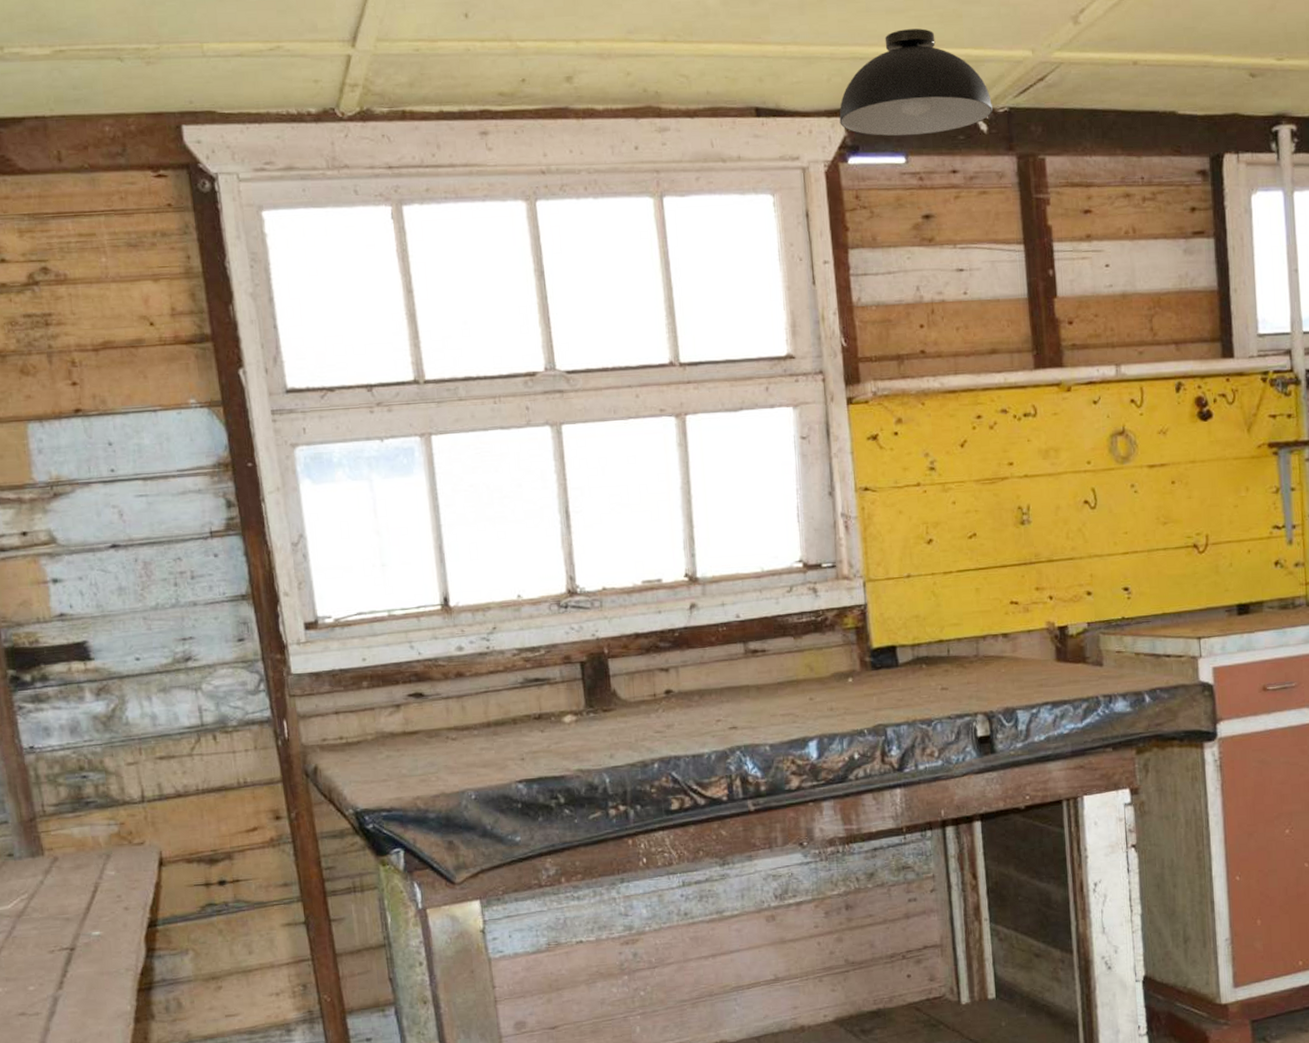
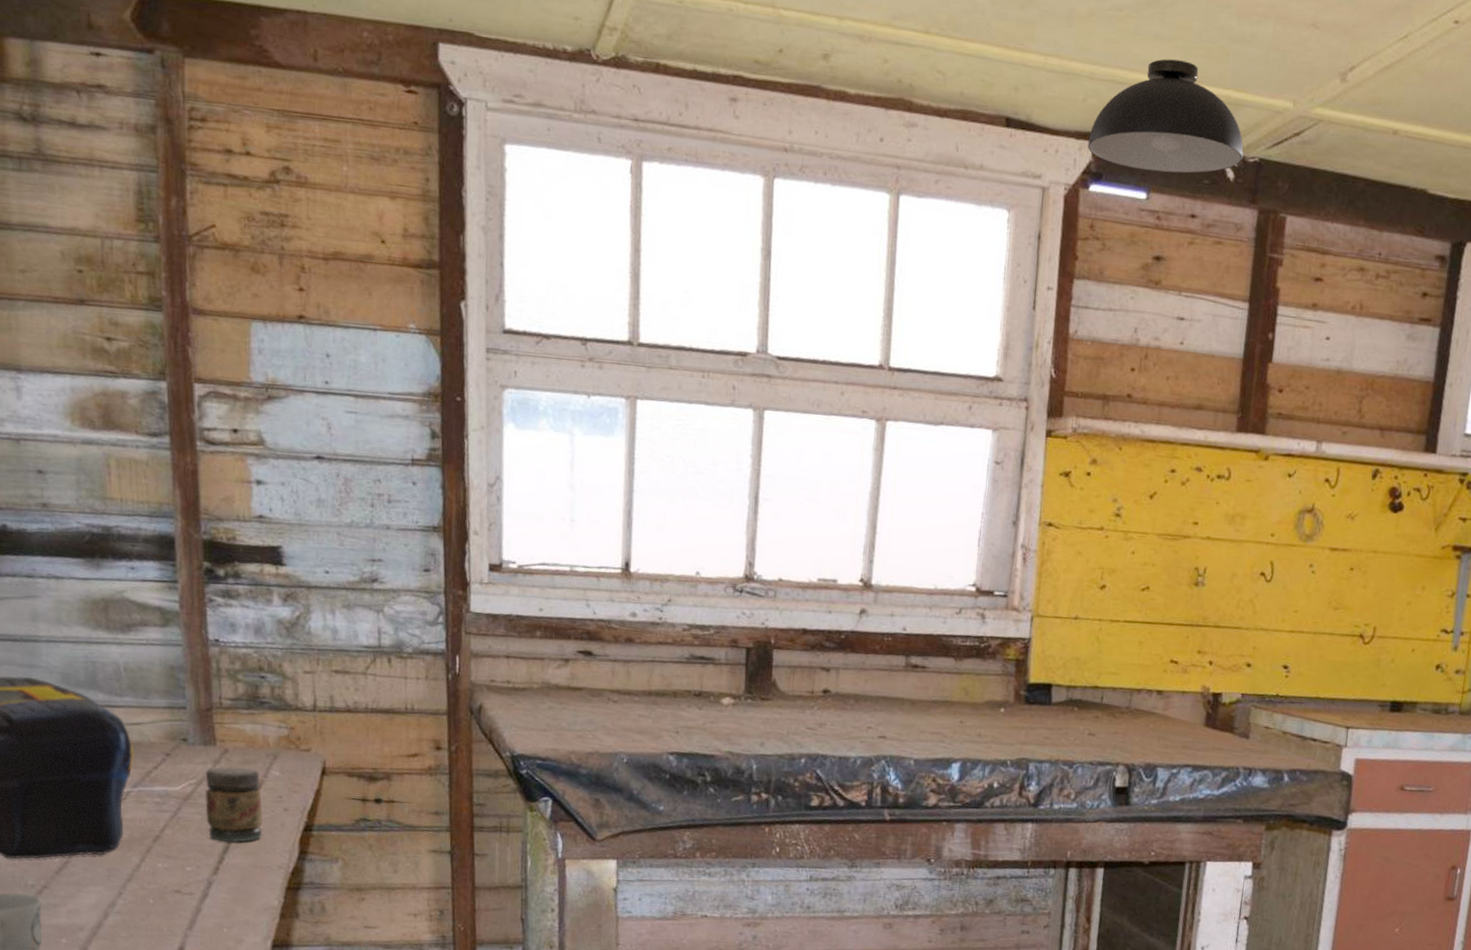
jar: none [37,873,105,954] -> present [204,766,263,843]

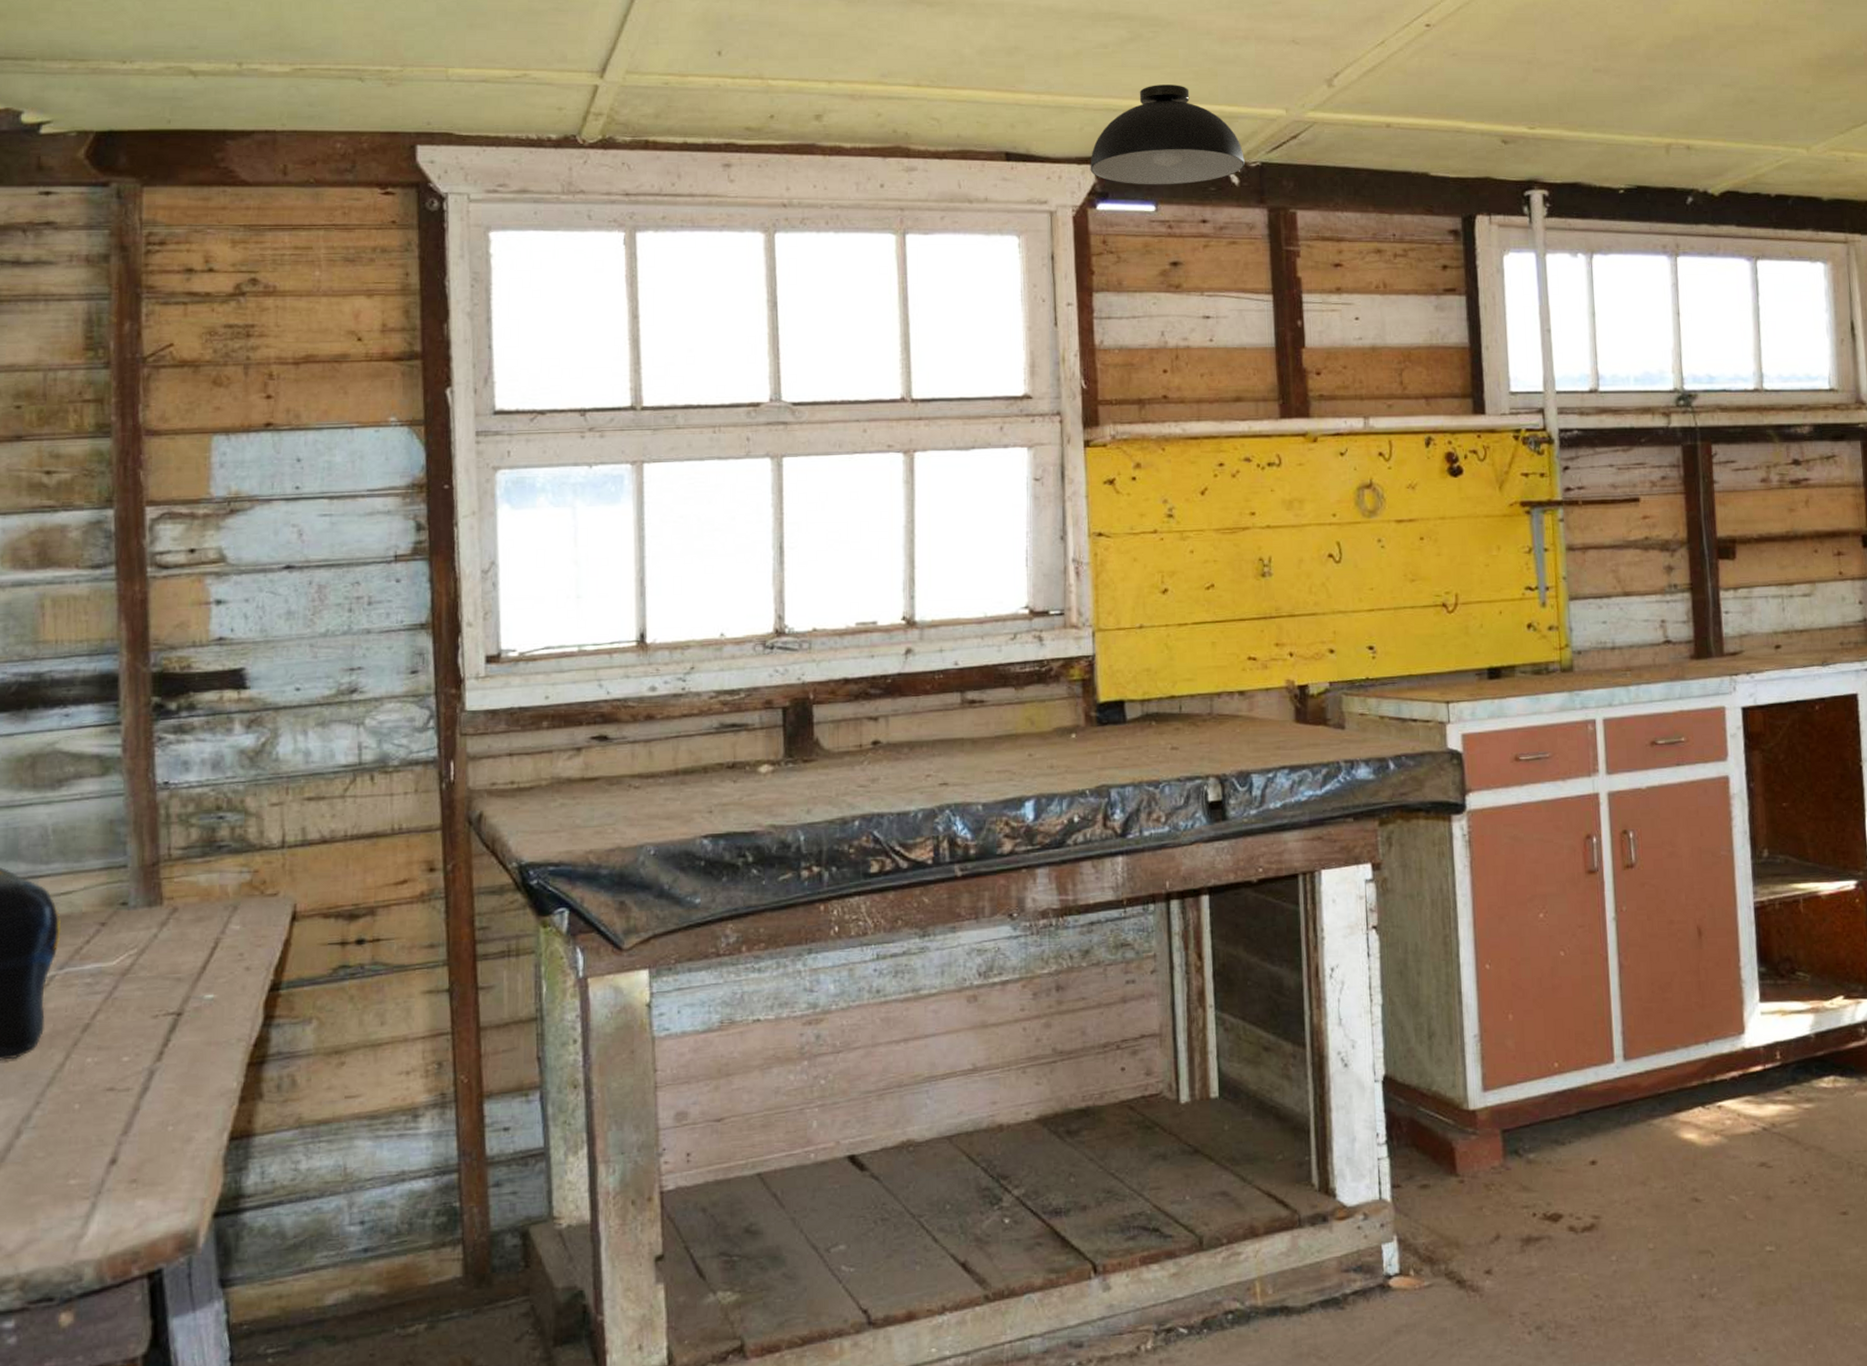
jar: present [204,766,263,843] -> none [147,926,220,1019]

